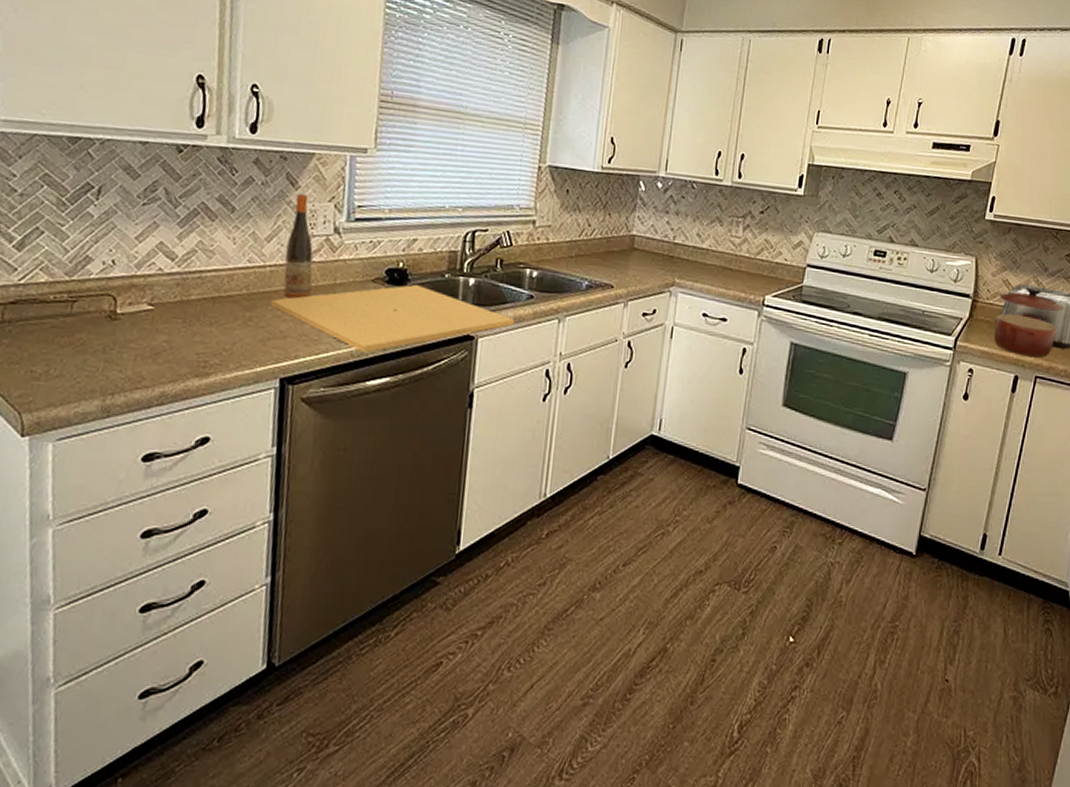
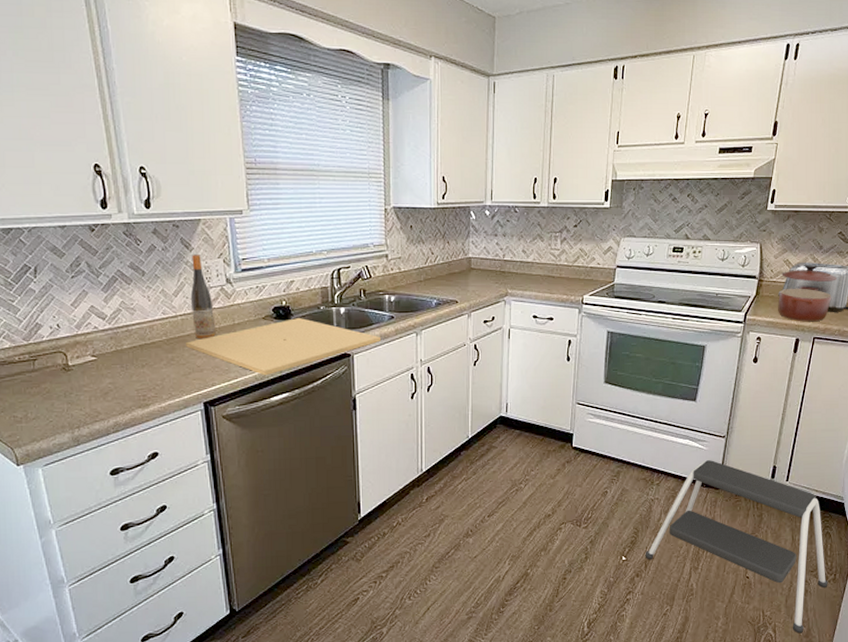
step stool: none [818,518,1048,766] -> present [645,460,828,634]

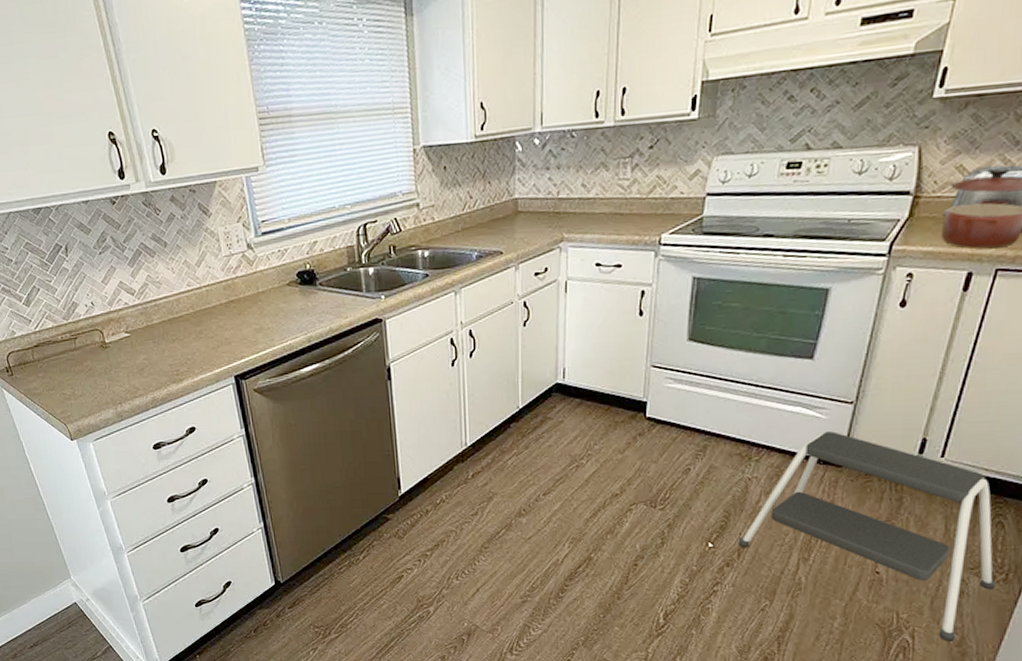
cutting board: present [186,318,380,376] -> none [212,282,415,347]
wine bottle: present [190,253,216,340] -> none [210,219,241,311]

